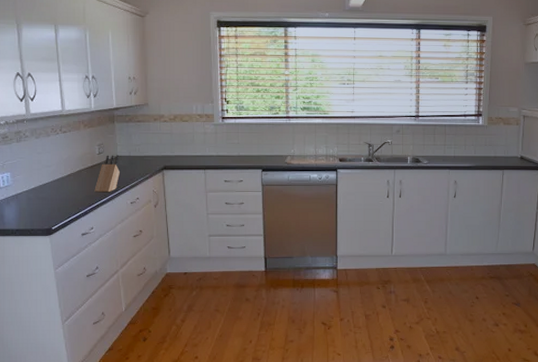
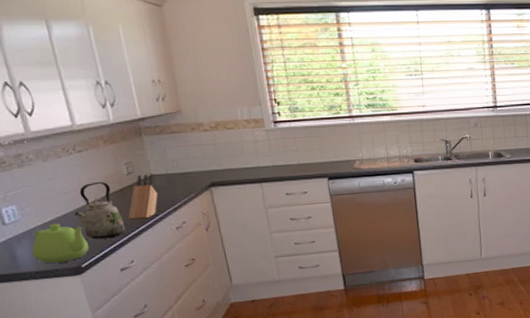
teapot: none [16,190,60,225] -> present [32,223,89,264]
kettle: none [53,159,91,207] -> present [74,182,126,239]

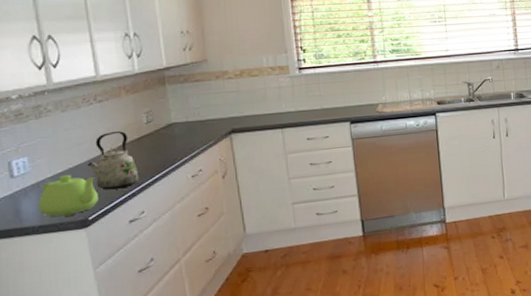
knife block: present [128,174,158,220] -> none [143,122,176,169]

